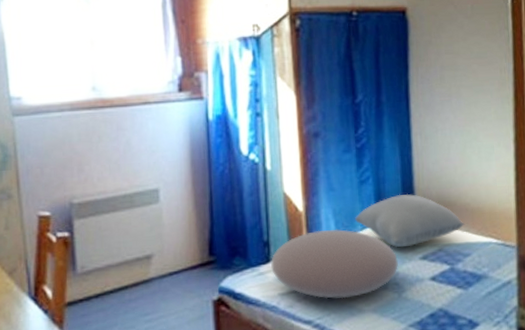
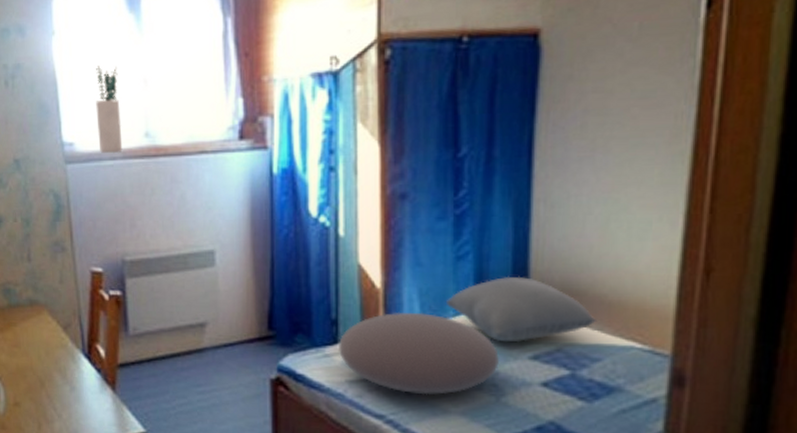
vase: none [44,28,70,106] -> present [96,66,123,154]

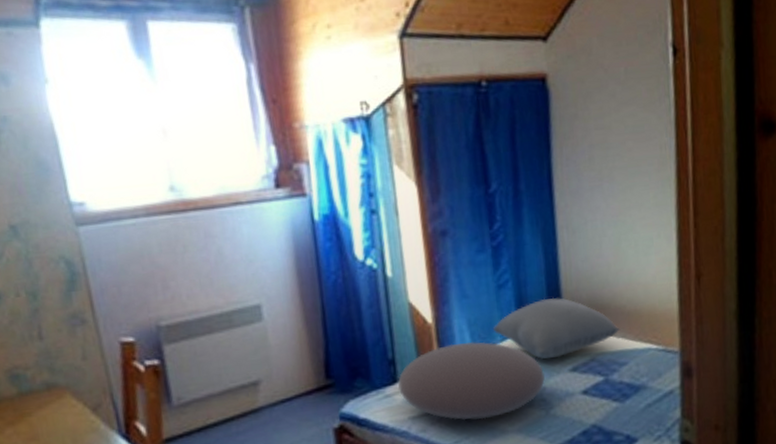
vase: present [96,66,123,154] -> none [104,116,145,212]

